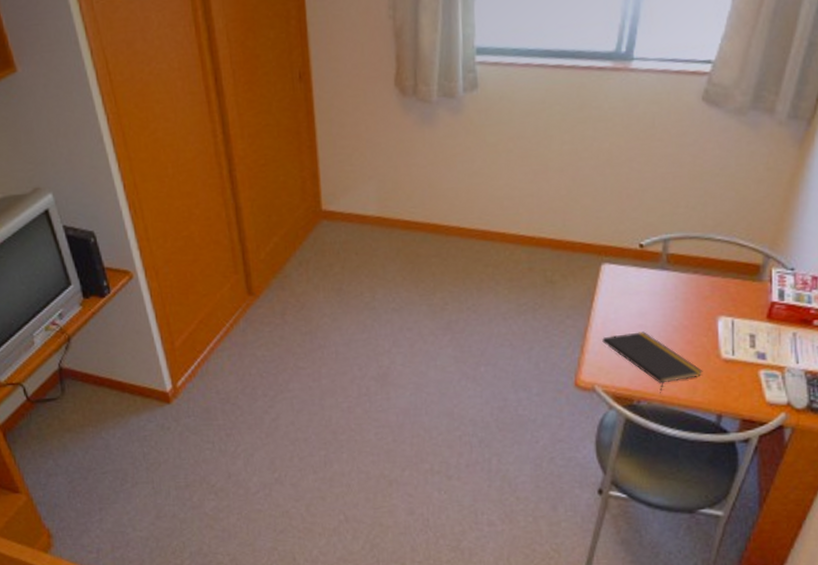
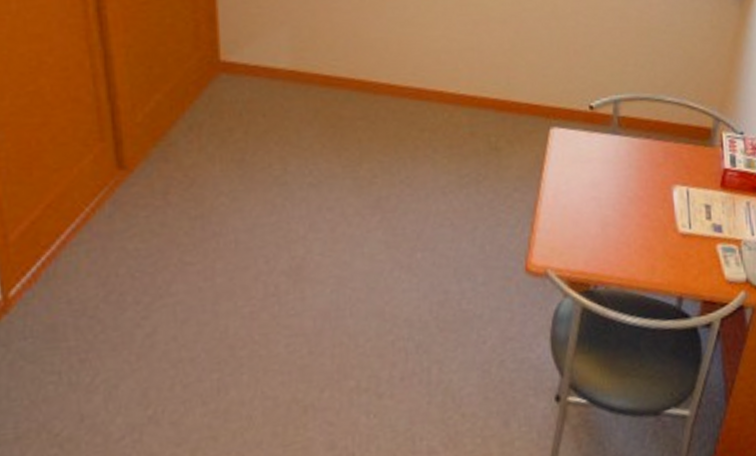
notepad: present [602,332,703,393] -> none [554,205,661,275]

